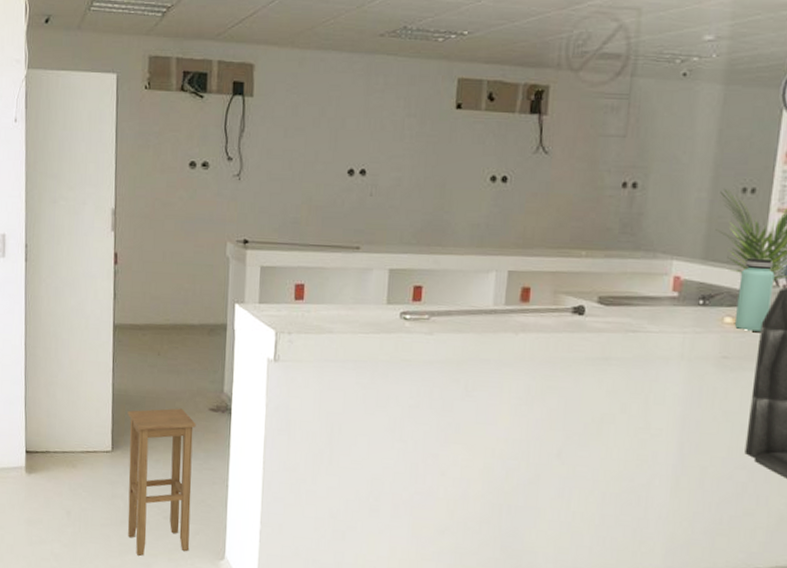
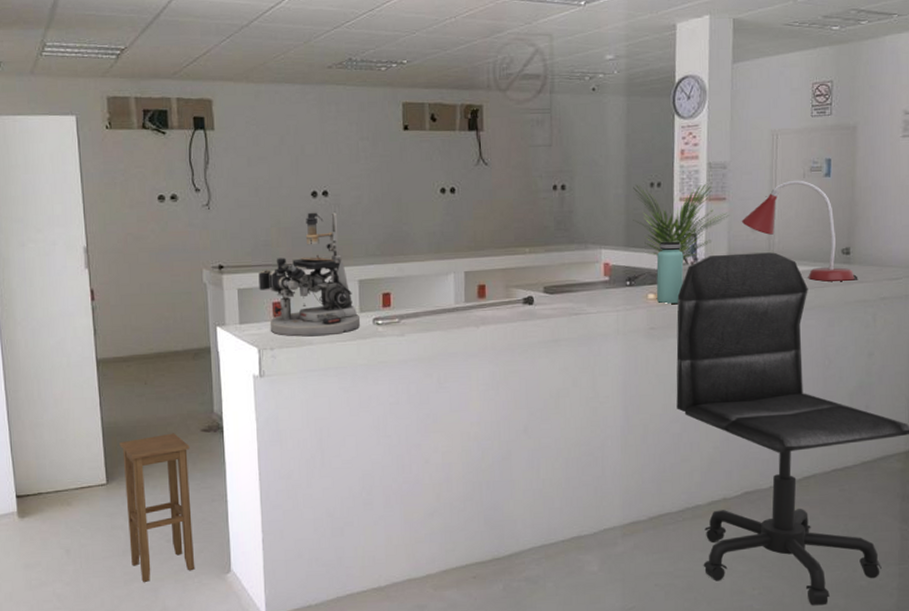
microscope: none [283,191,386,326] -> present [258,212,360,337]

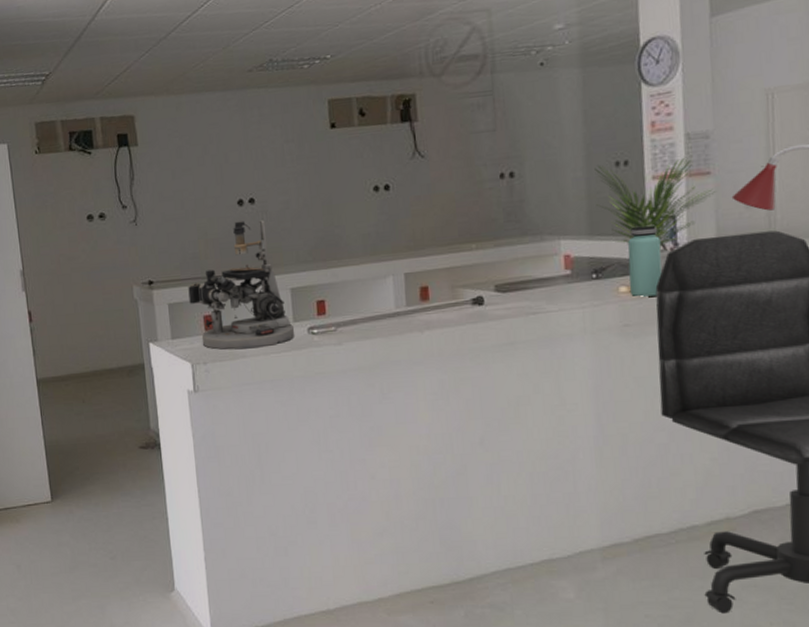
stool: present [119,433,194,582] -> none [62,450,139,599]

